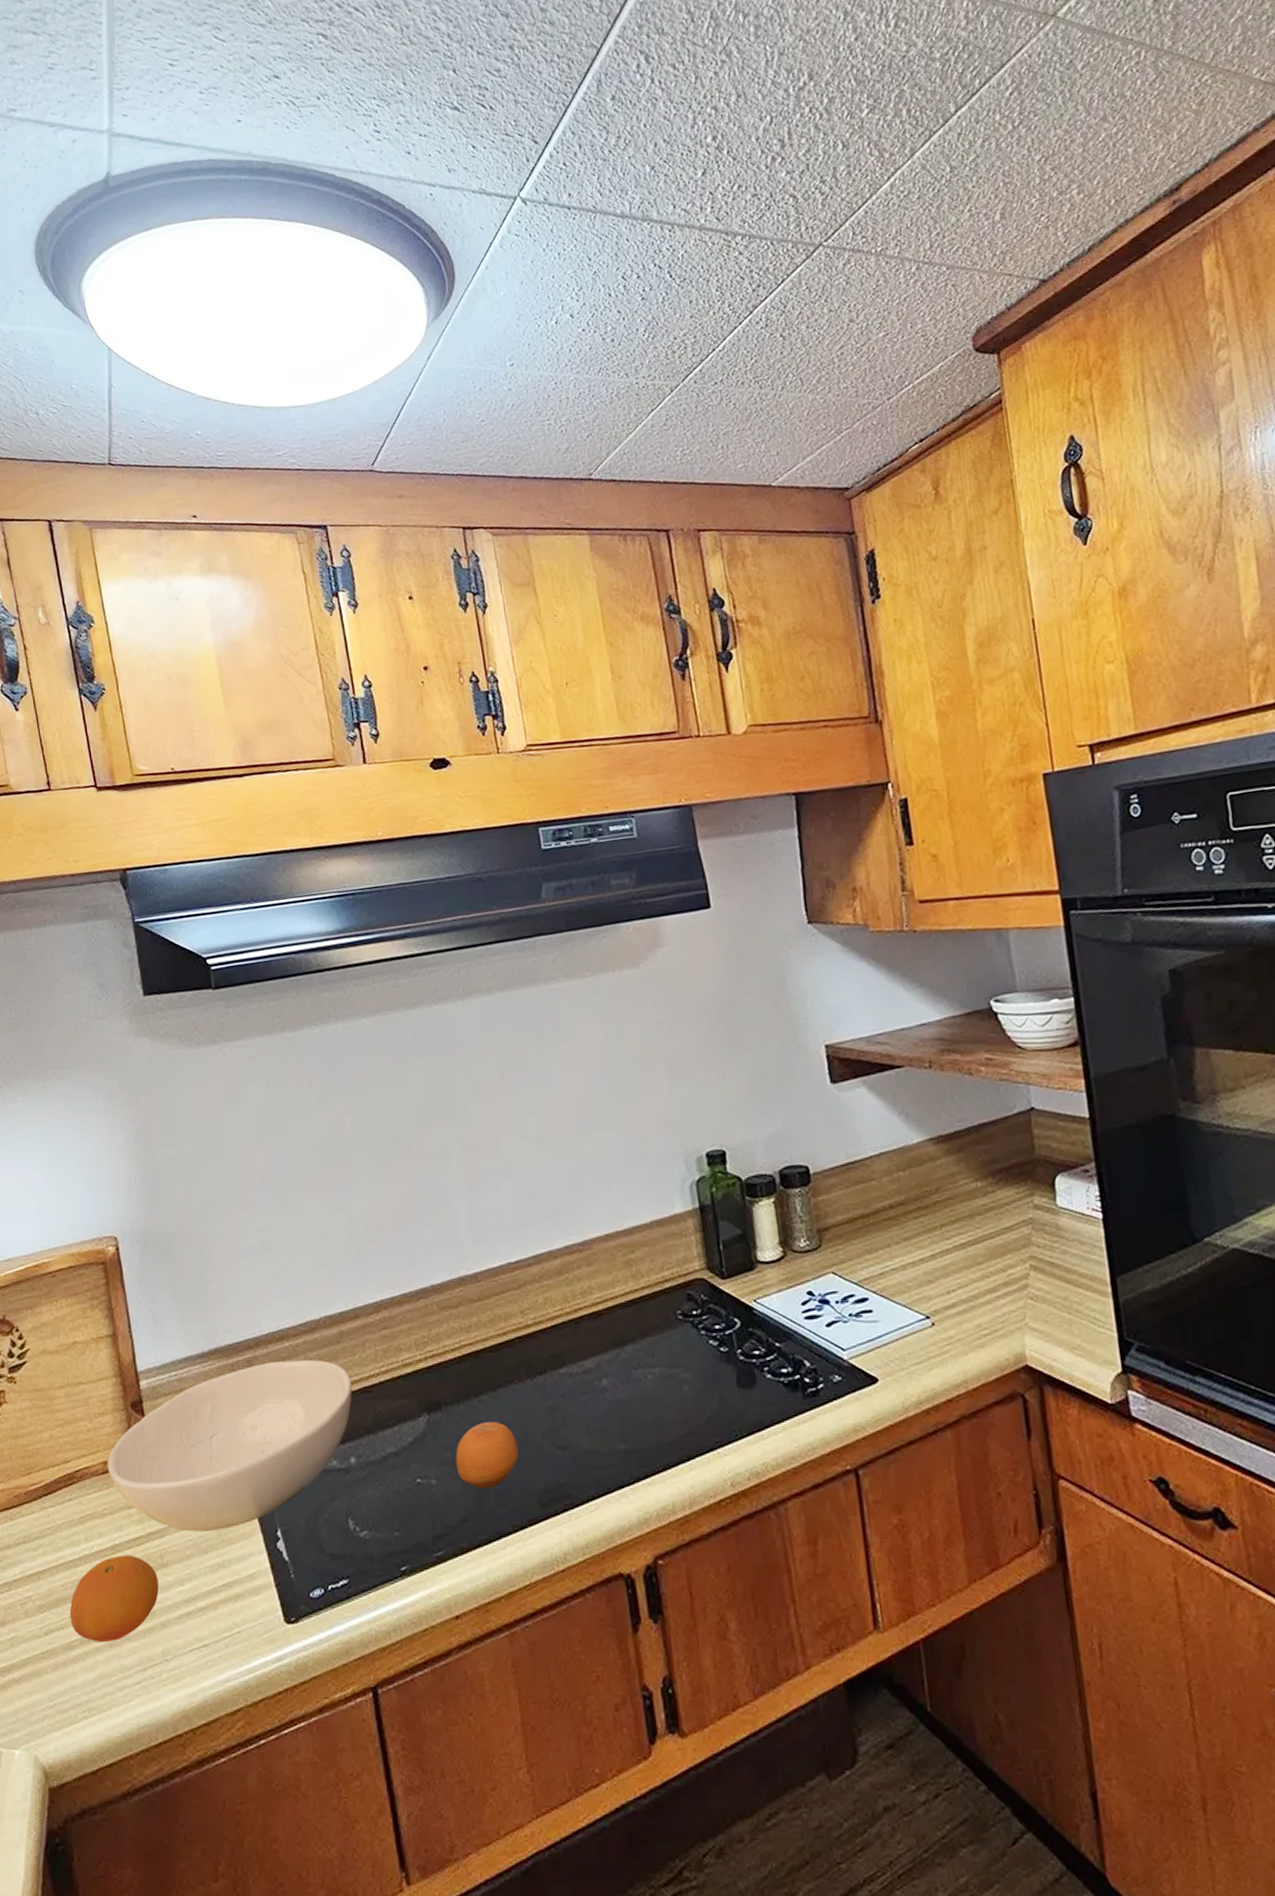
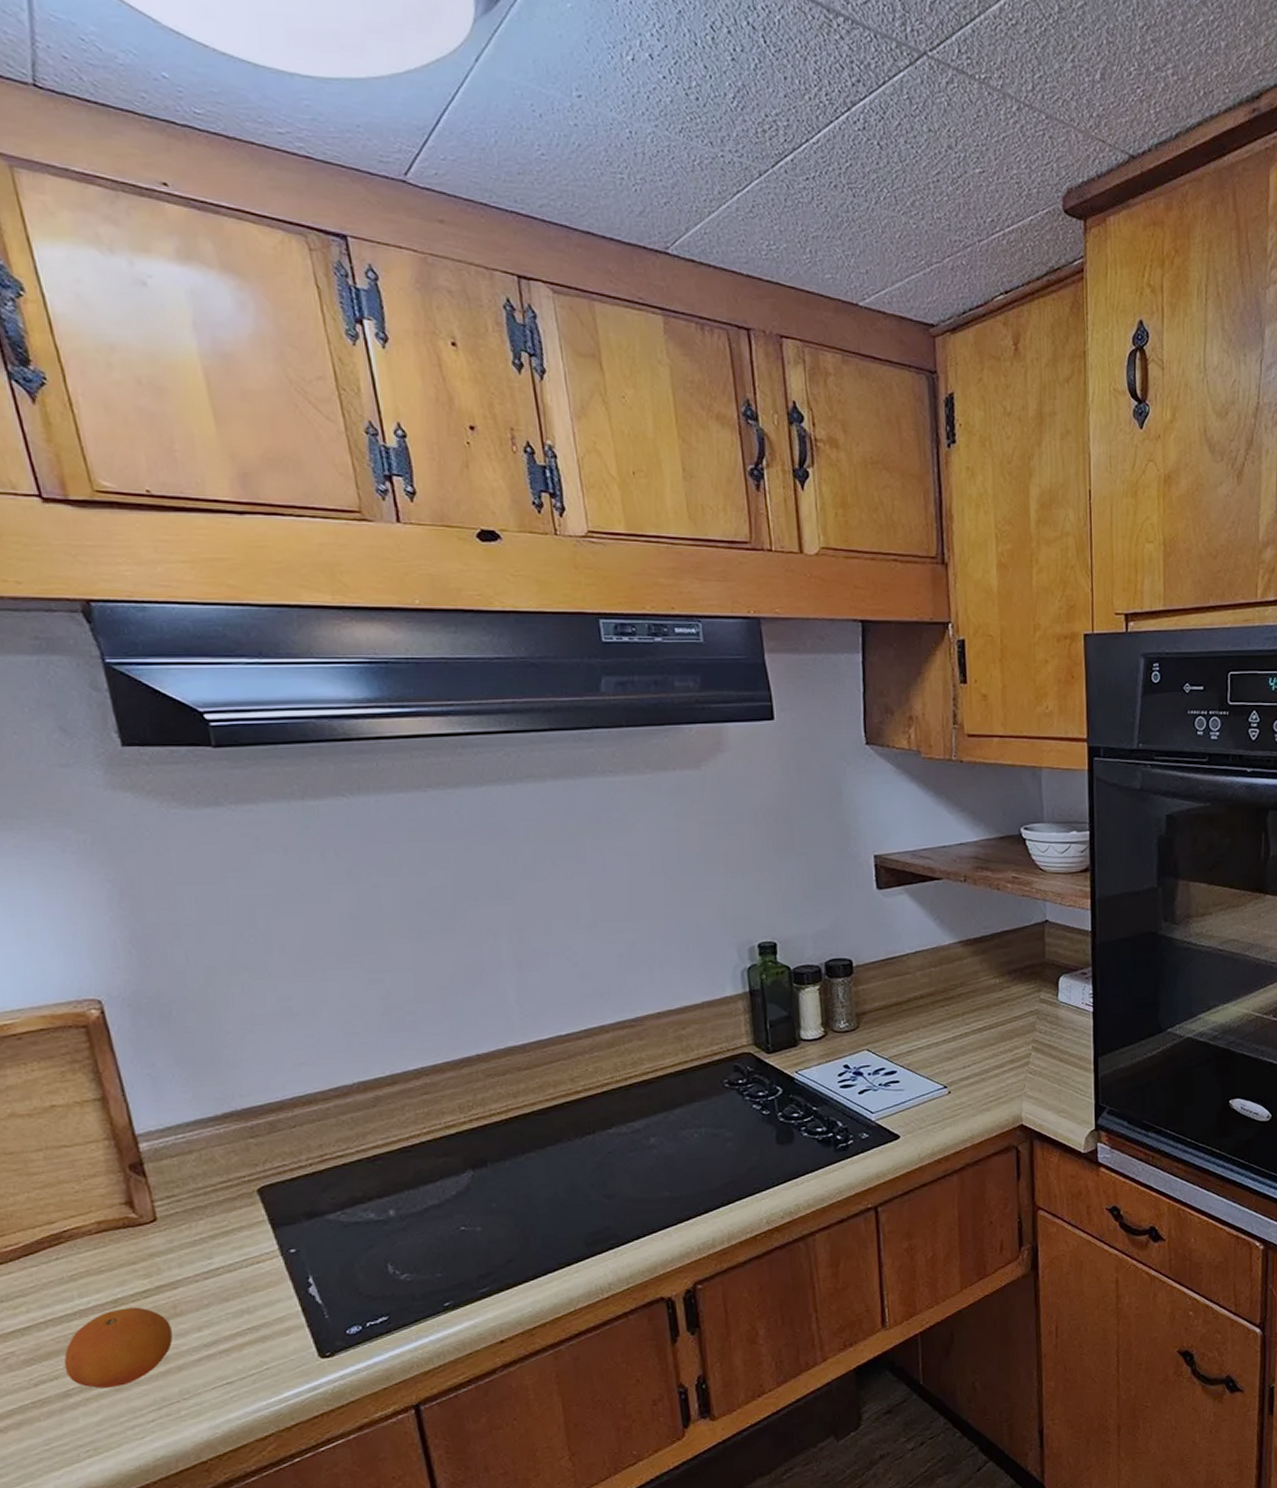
bowl: present [107,1359,353,1532] -> none [102,1122,391,1283]
fruit: present [455,1422,519,1489] -> none [501,1175,566,1234]

